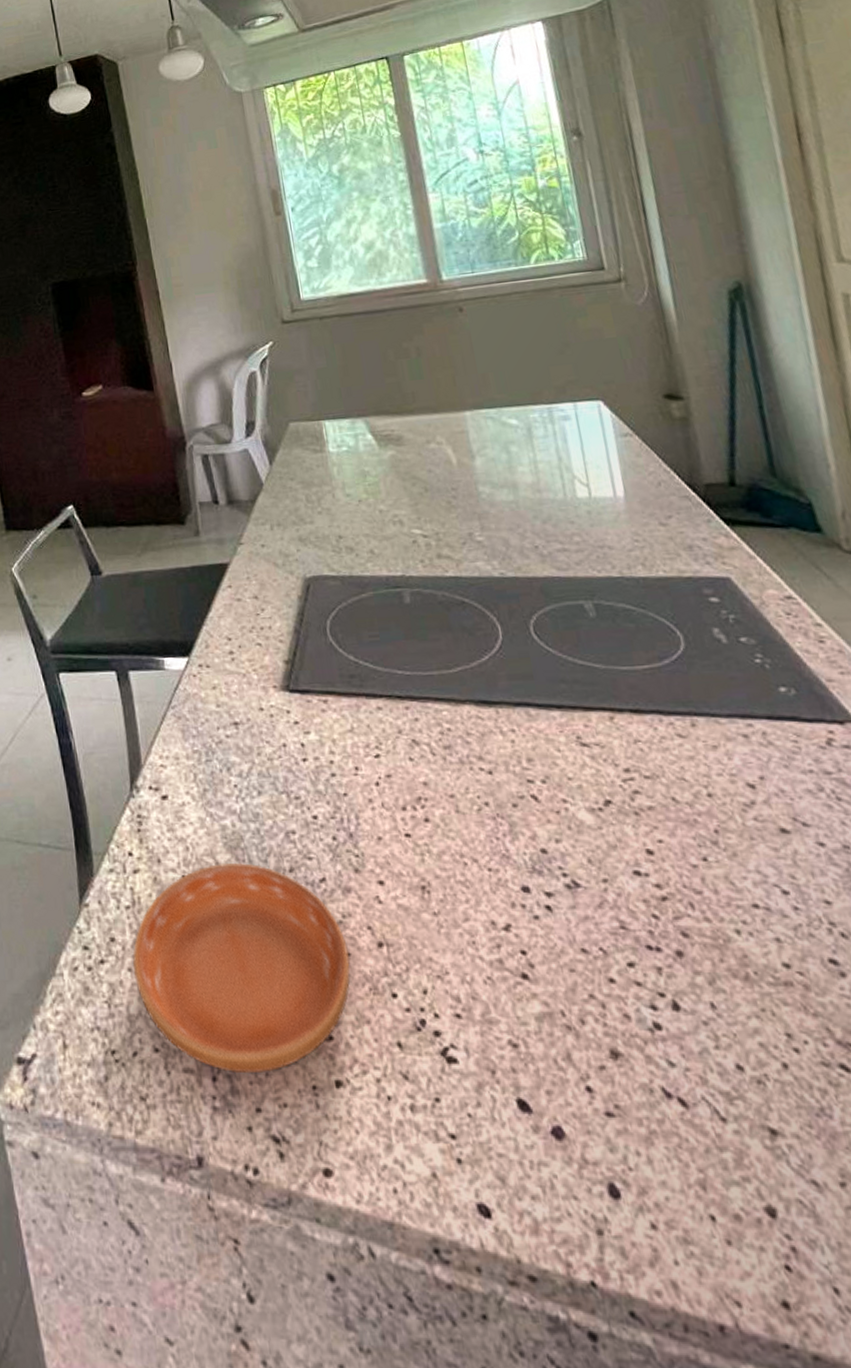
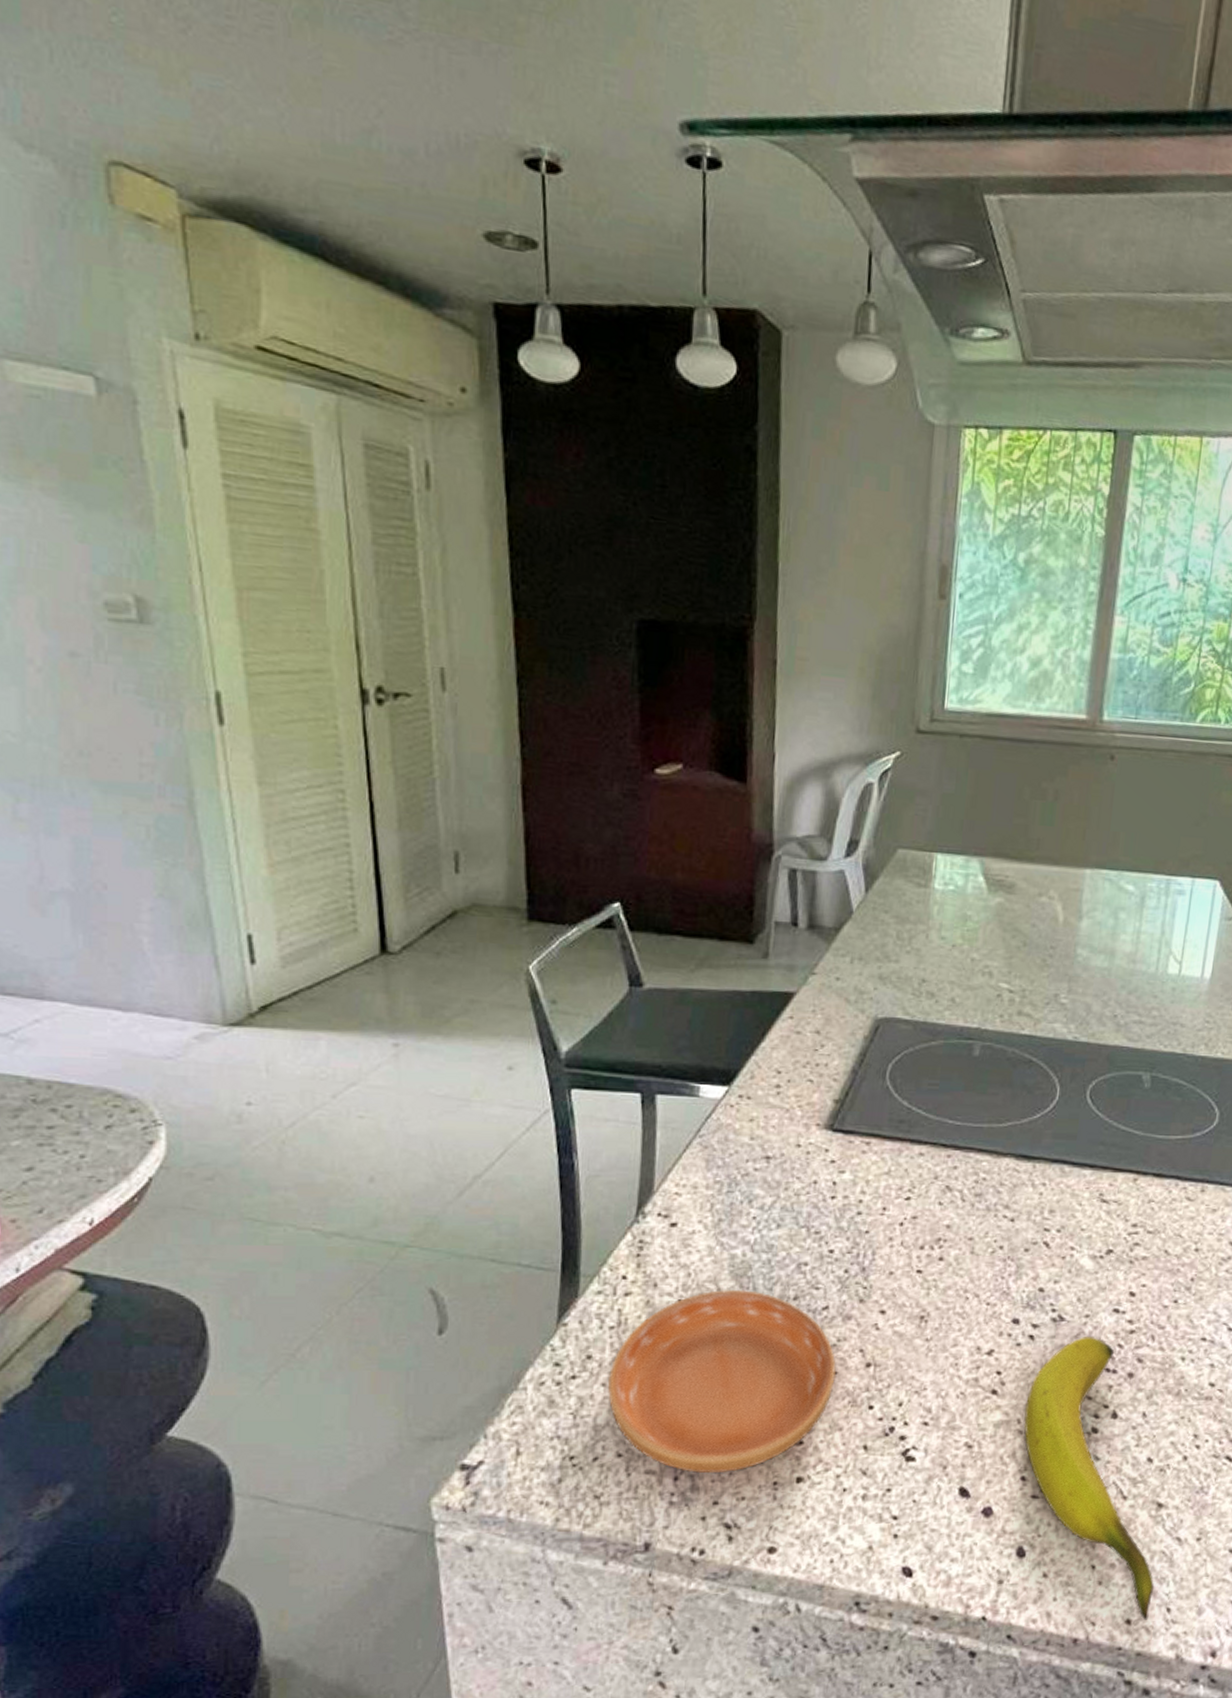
banana: none [564,906,812,1304] -> present [1024,1337,1154,1620]

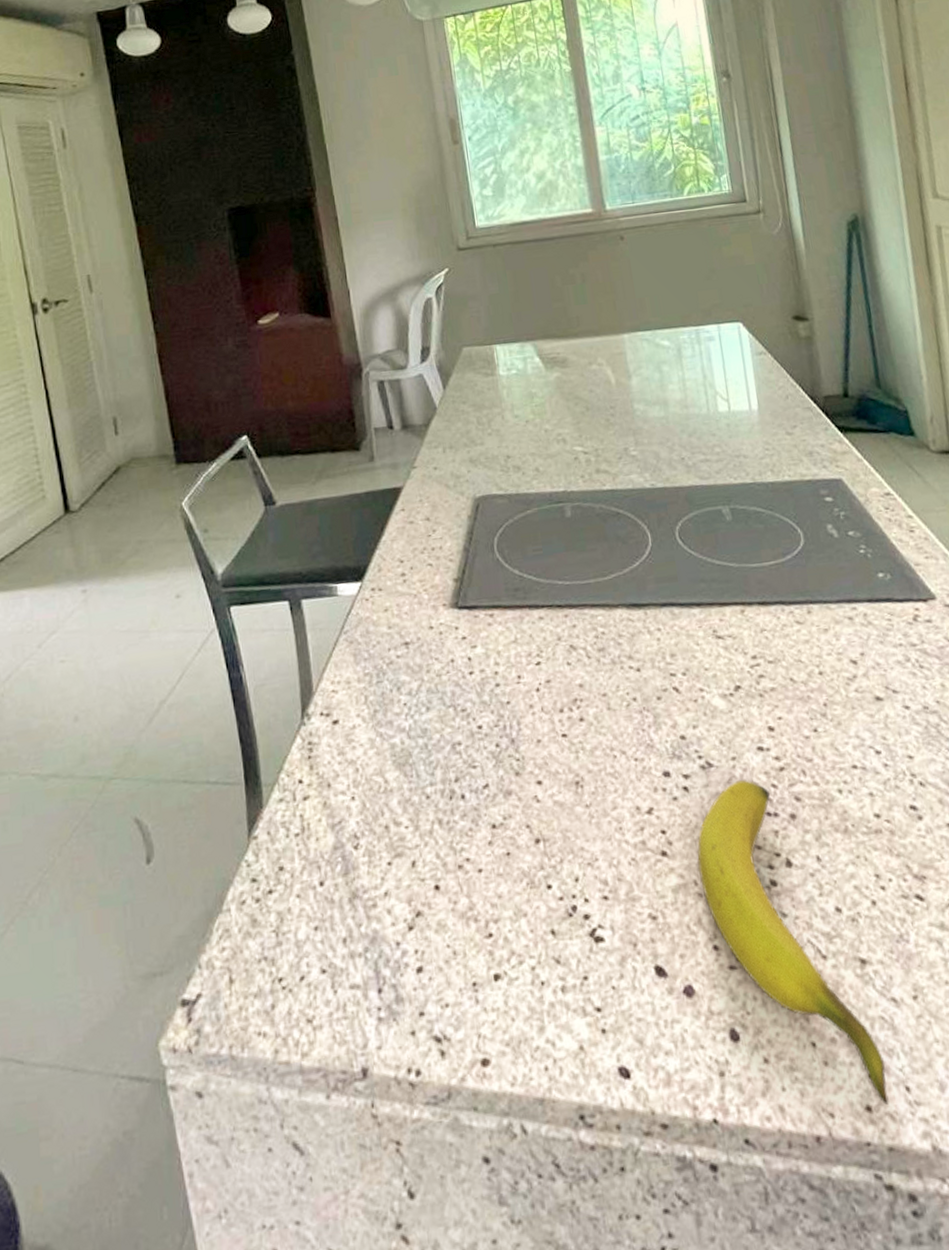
saucer: present [607,1290,836,1474] -> none [301,778,510,983]

